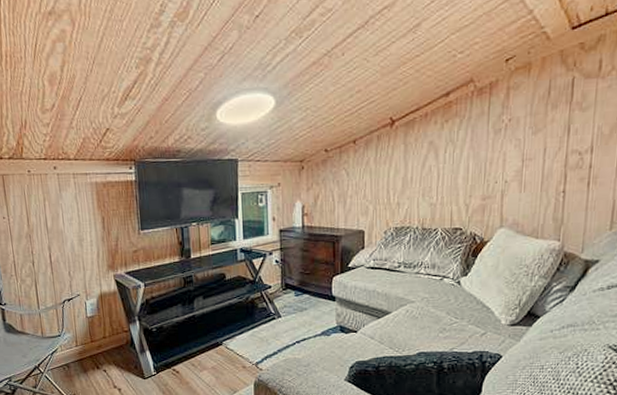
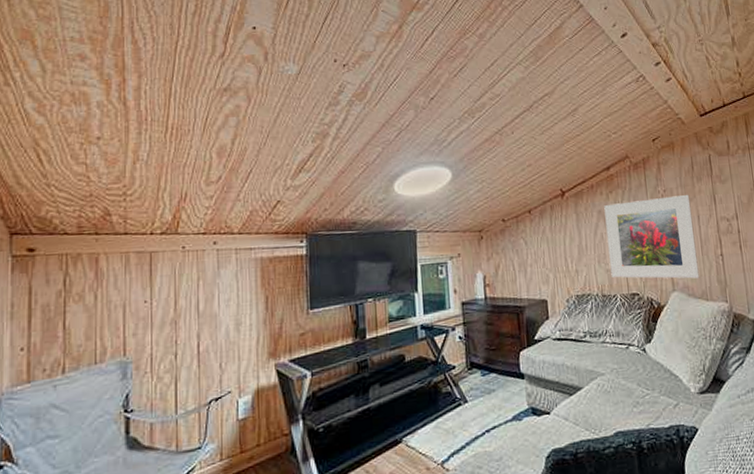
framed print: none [435,124,539,216] -> present [604,194,700,279]

